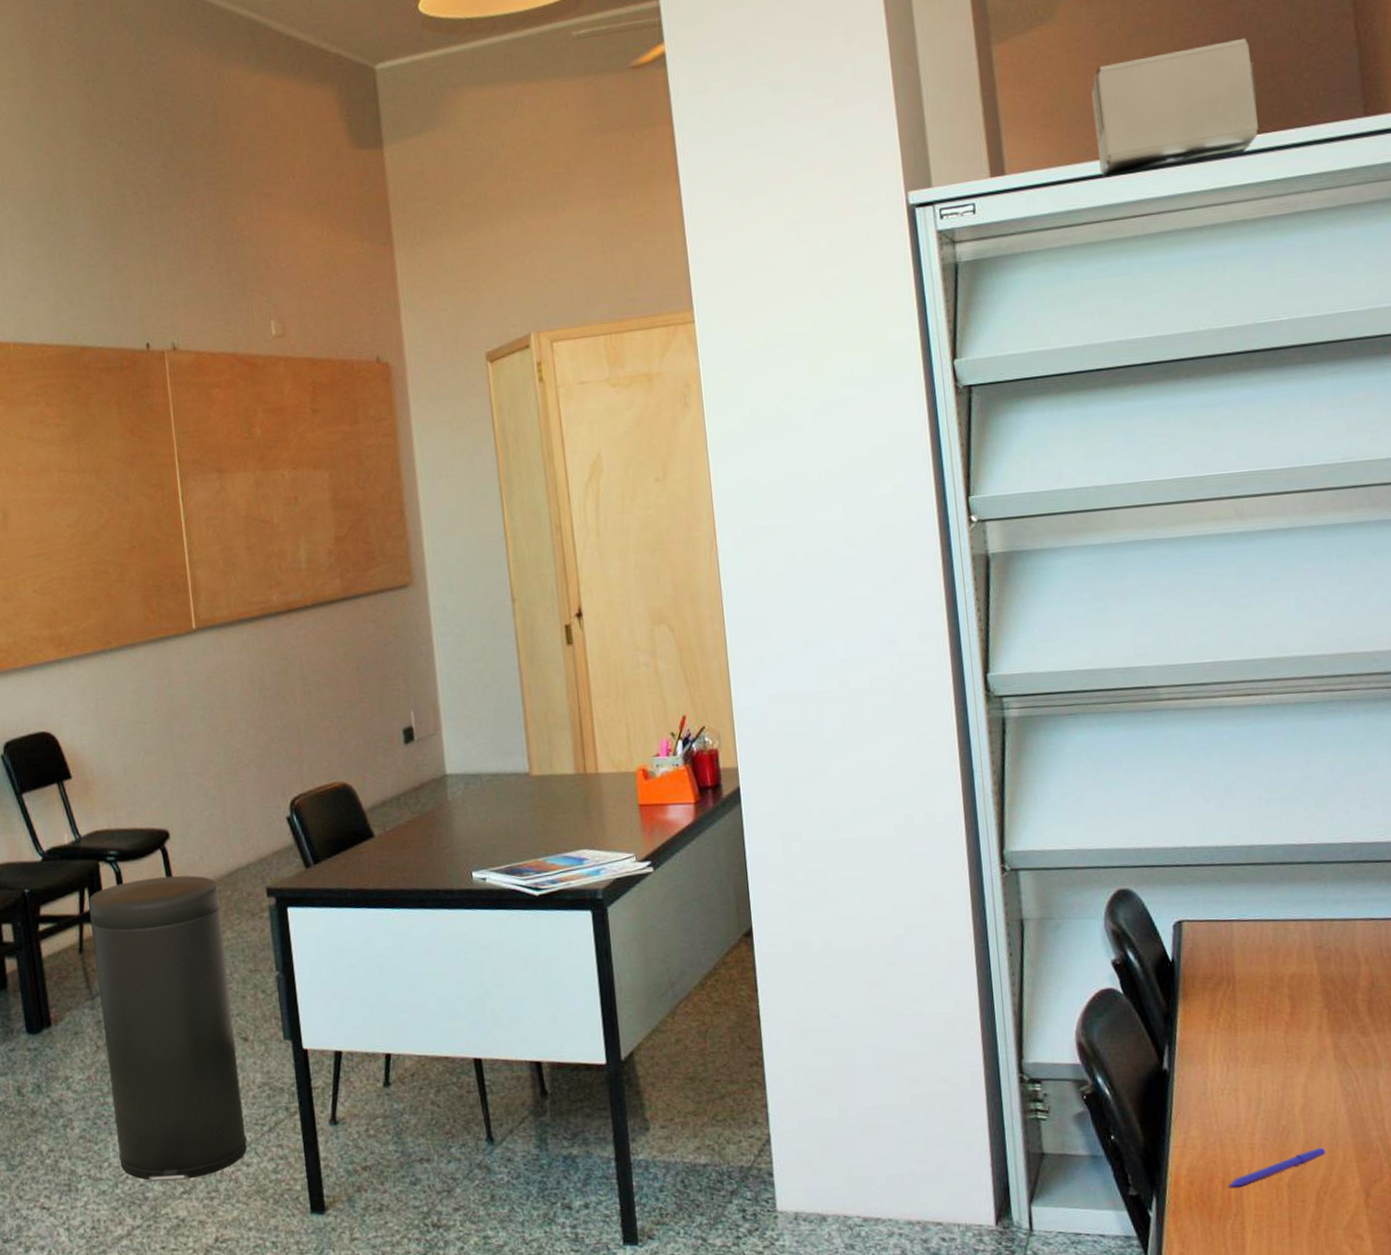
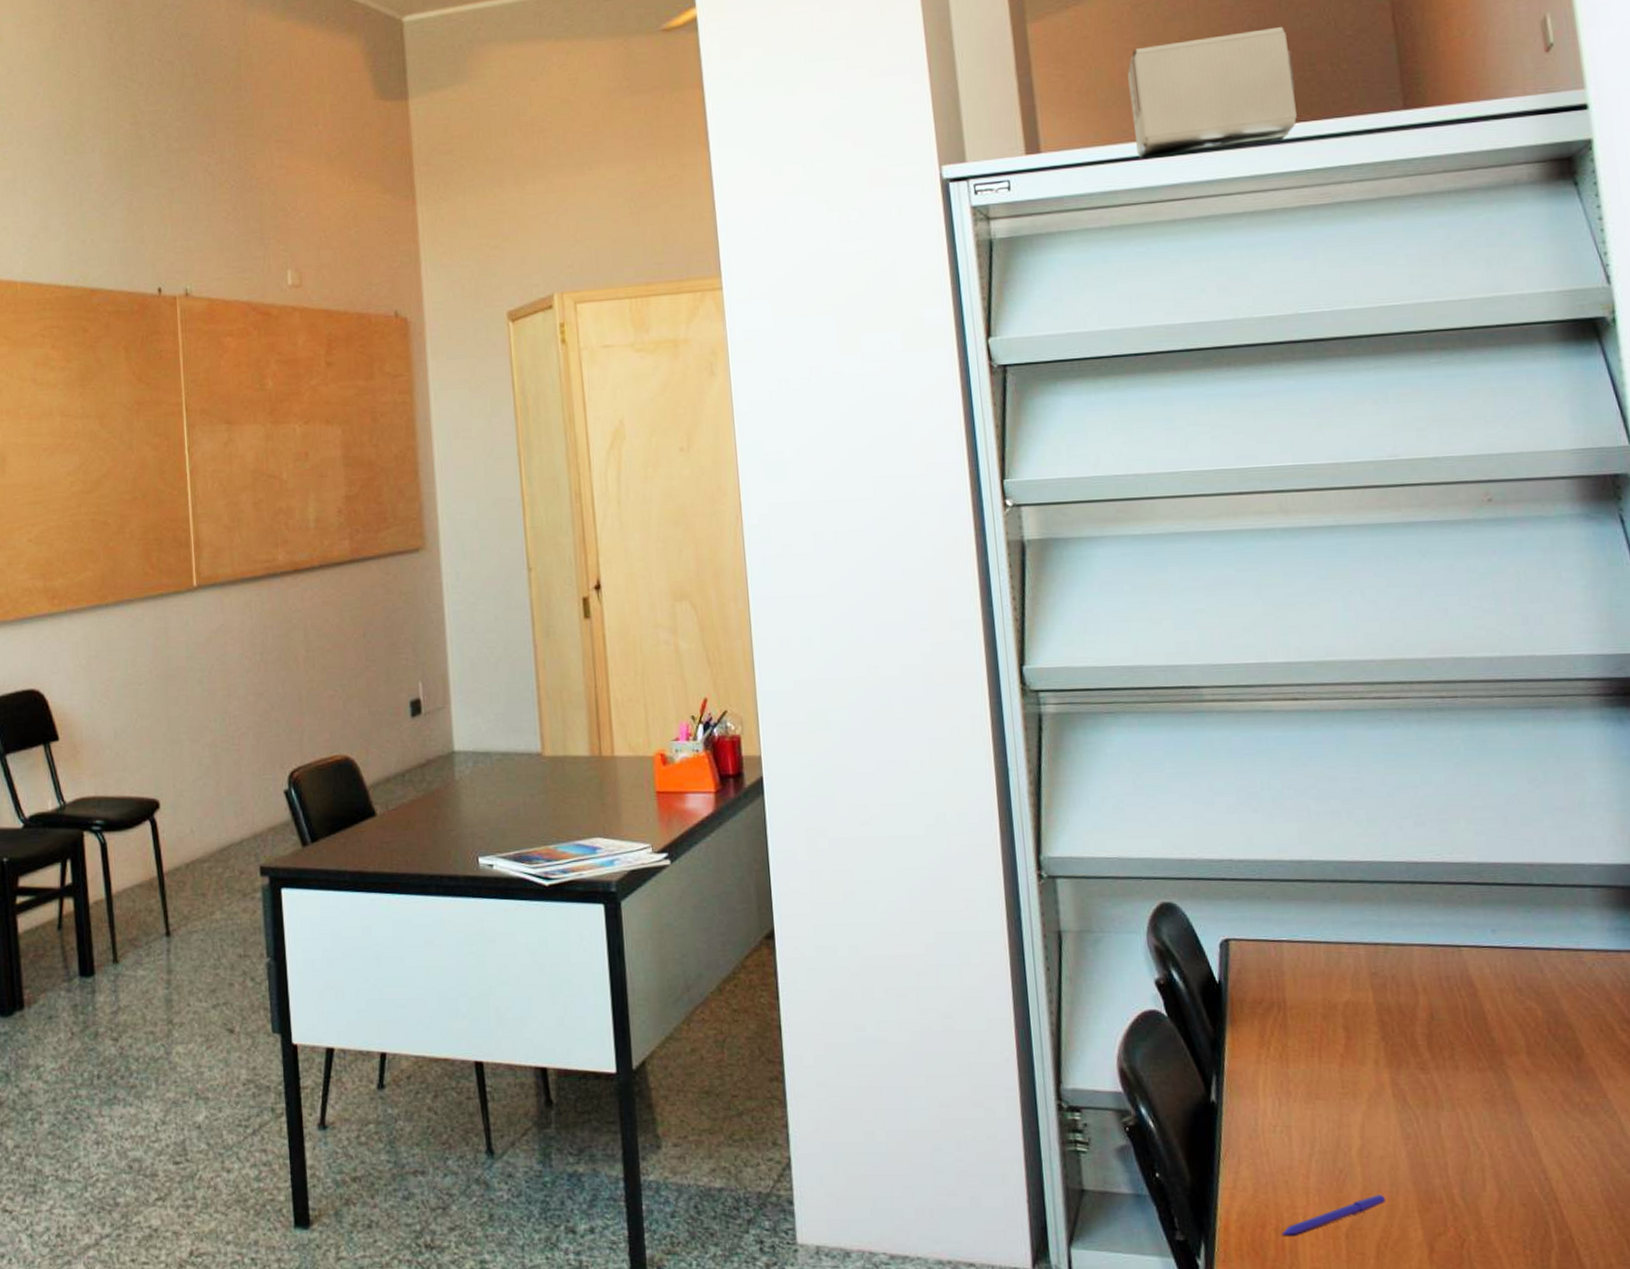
pedal bin: present [89,875,247,1183] -> none [71,849,228,1187]

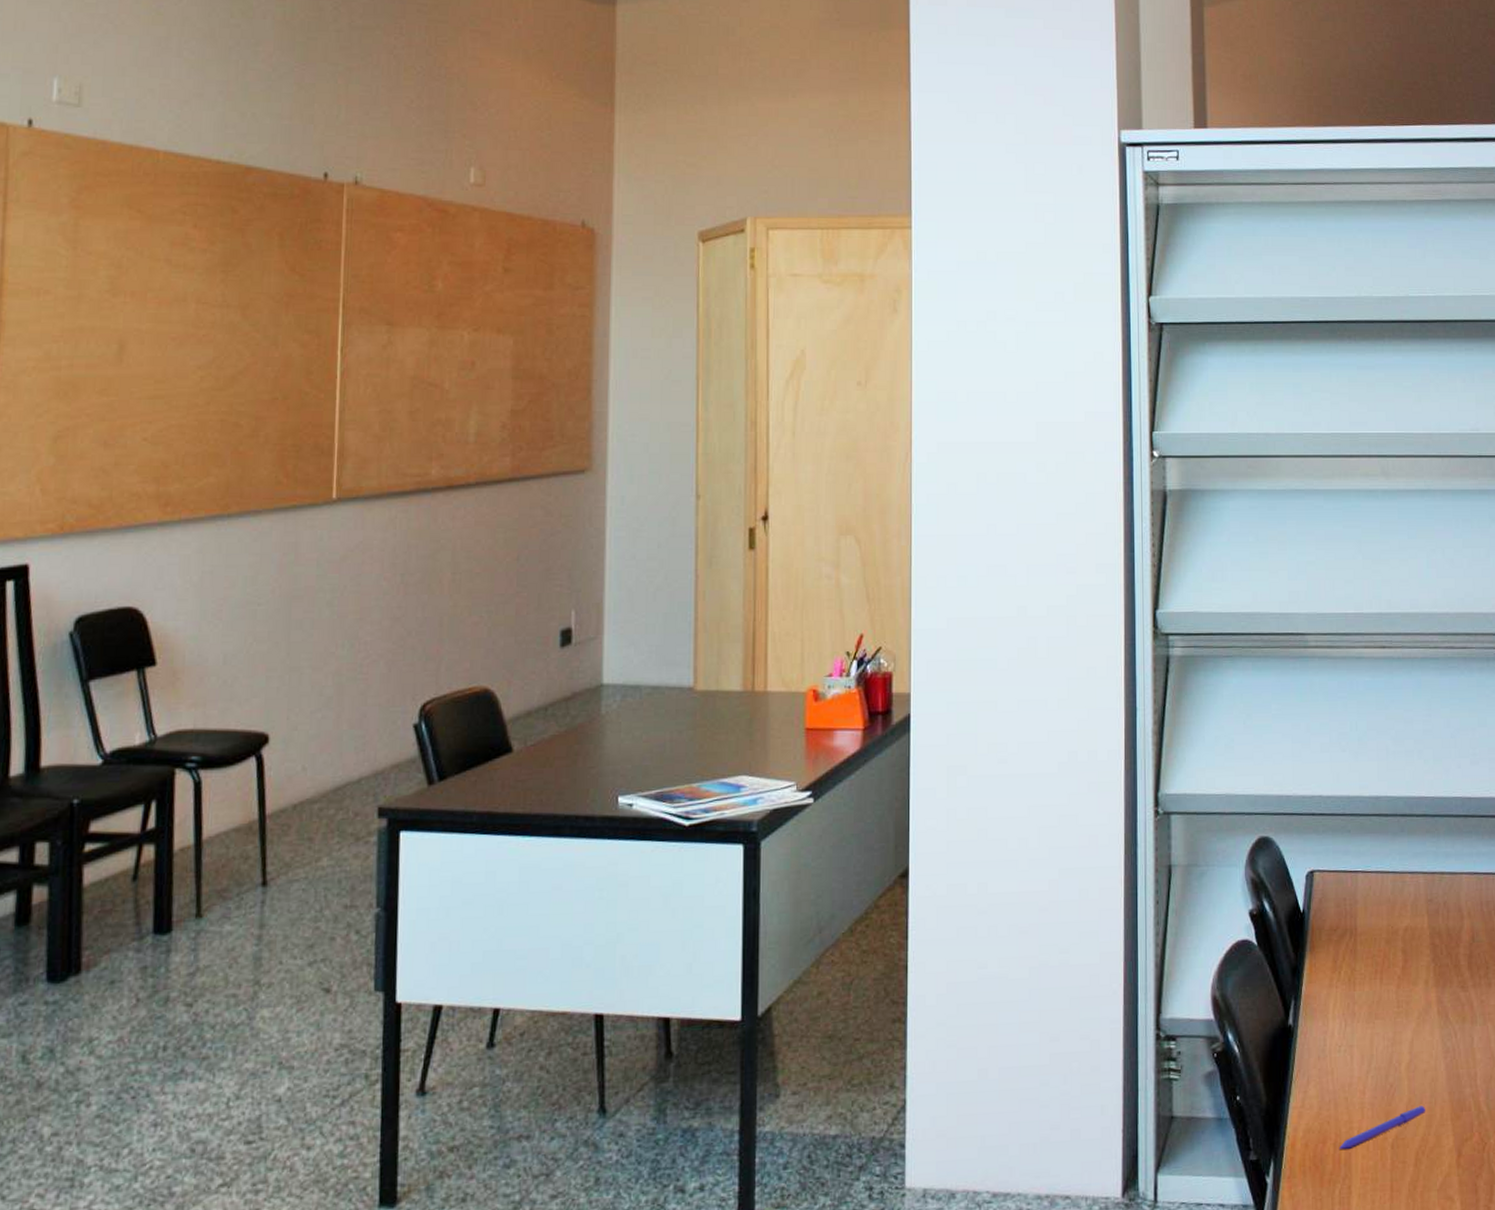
box: present [1127,26,1297,159] -> none [1285,38,1420,144]

